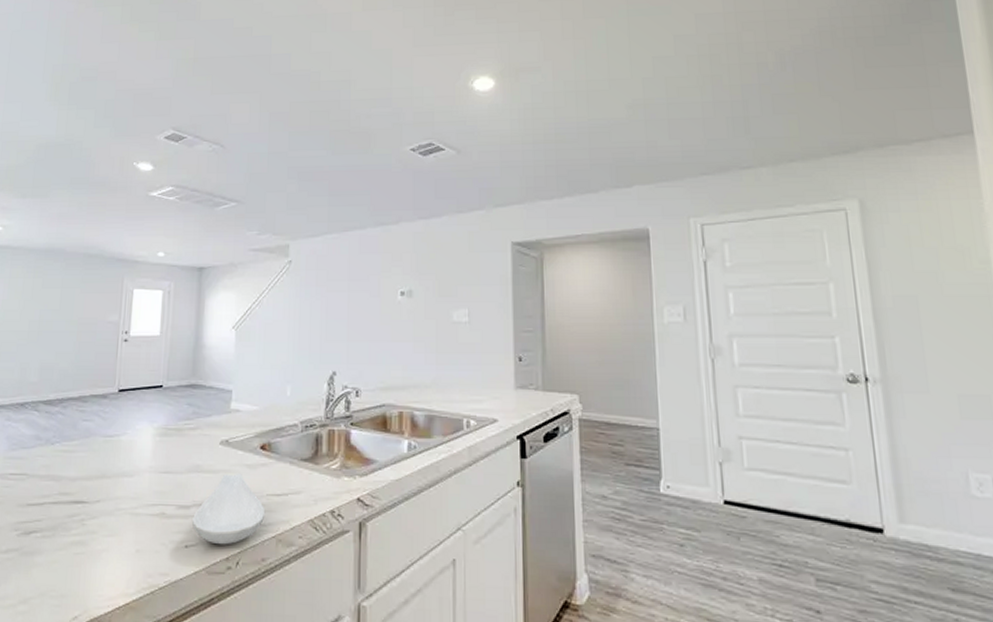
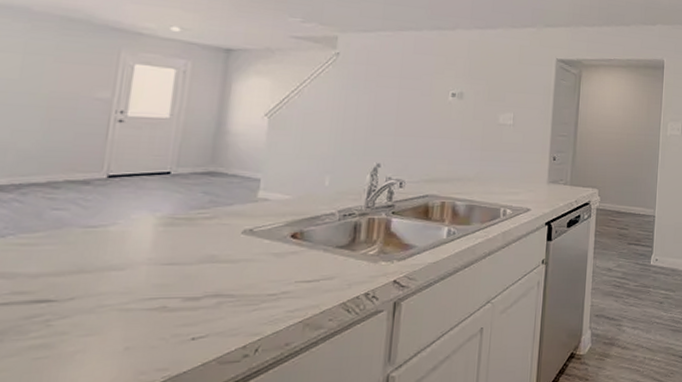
spoon rest: present [191,473,266,545] -> none [201,261,293,334]

